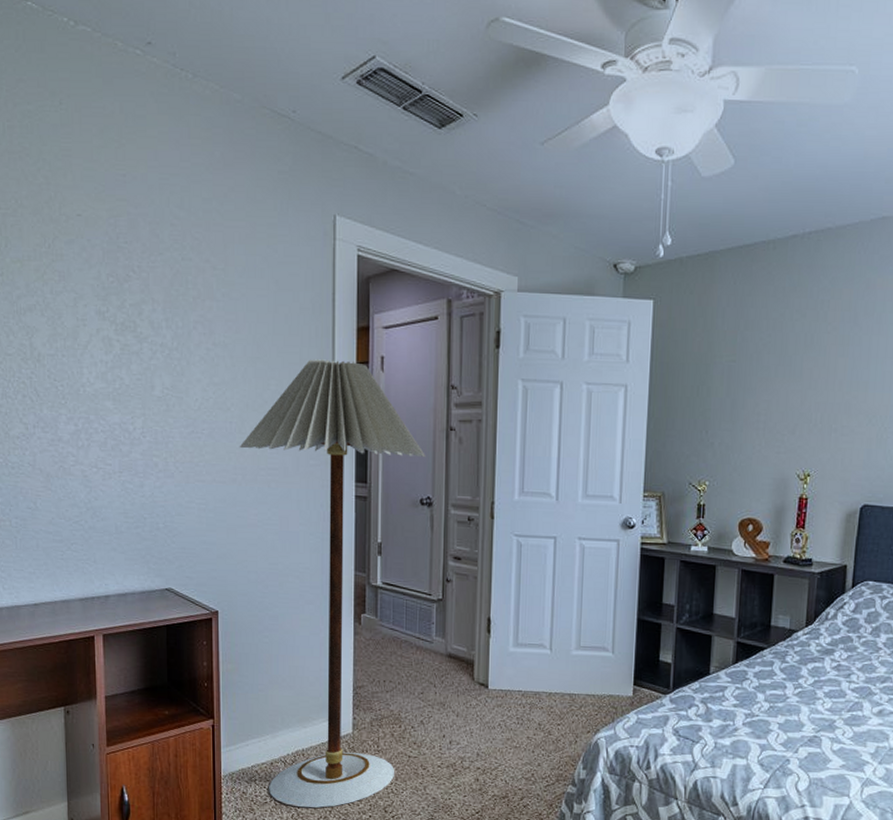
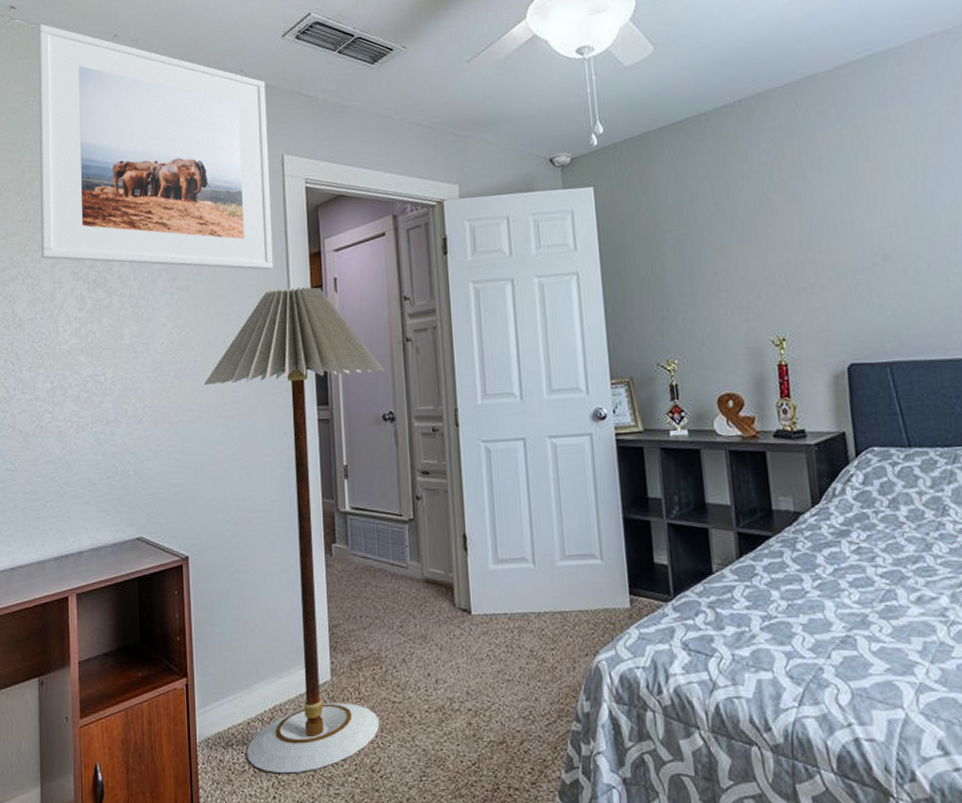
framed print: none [55,12,320,338] -> present [37,23,273,270]

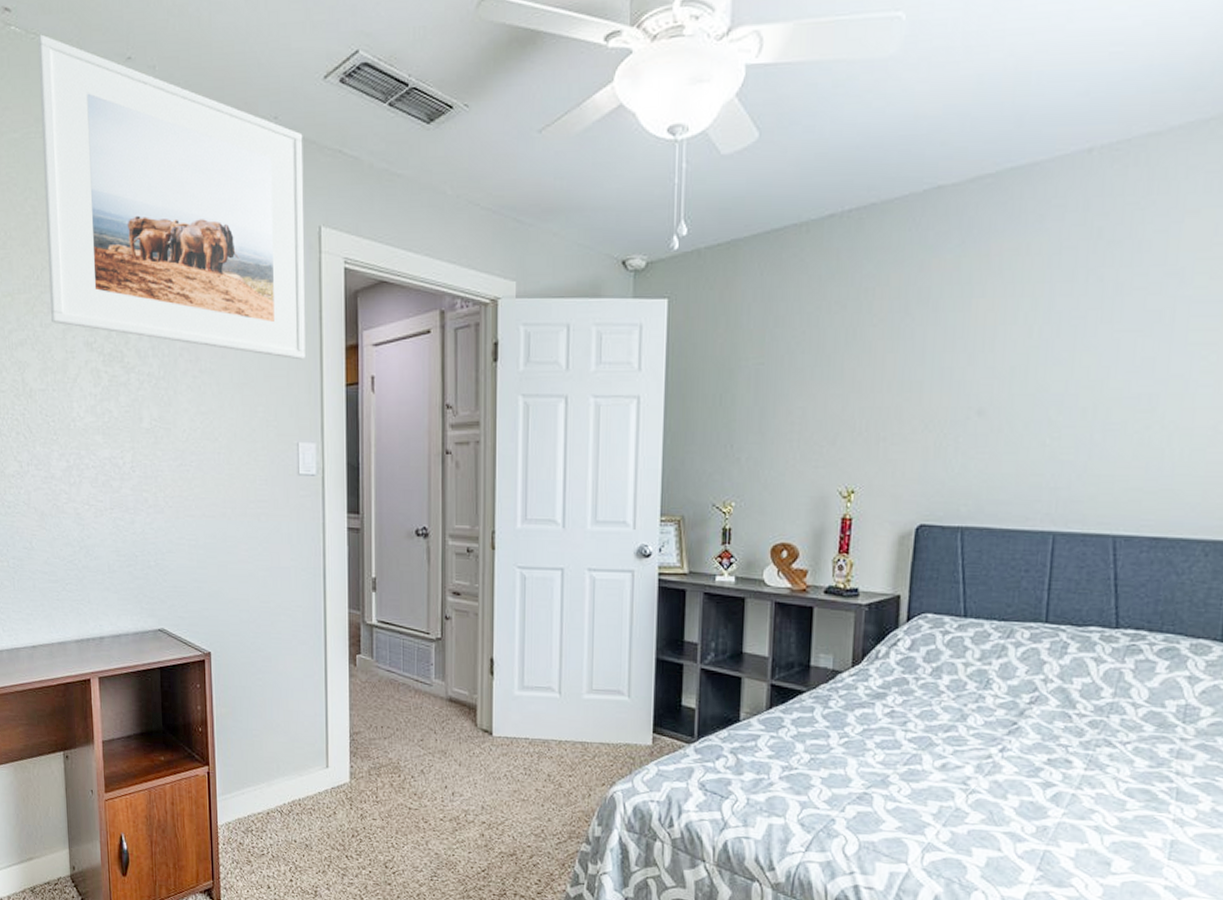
floor lamp: present [203,287,385,774] -> none [228,382,421,862]

